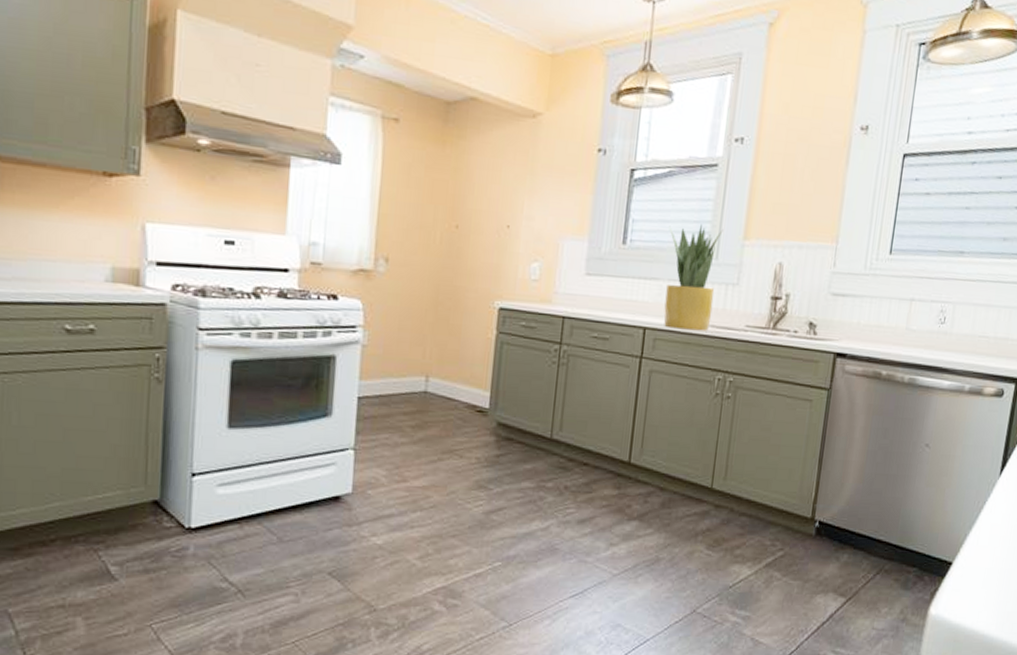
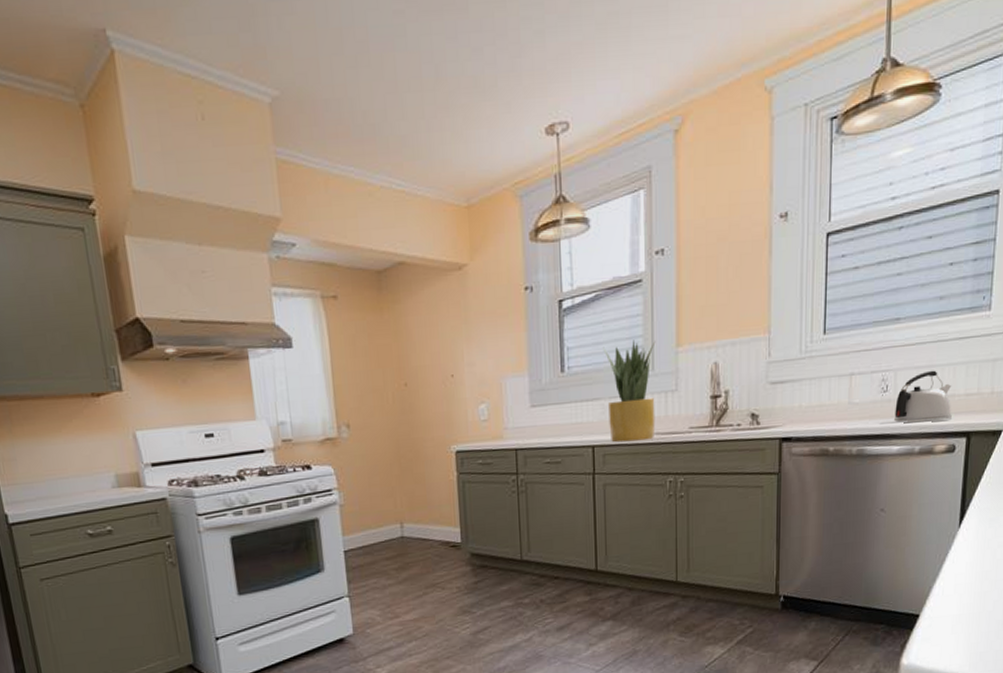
kettle: none [947,309,1007,363] -> present [893,370,952,423]

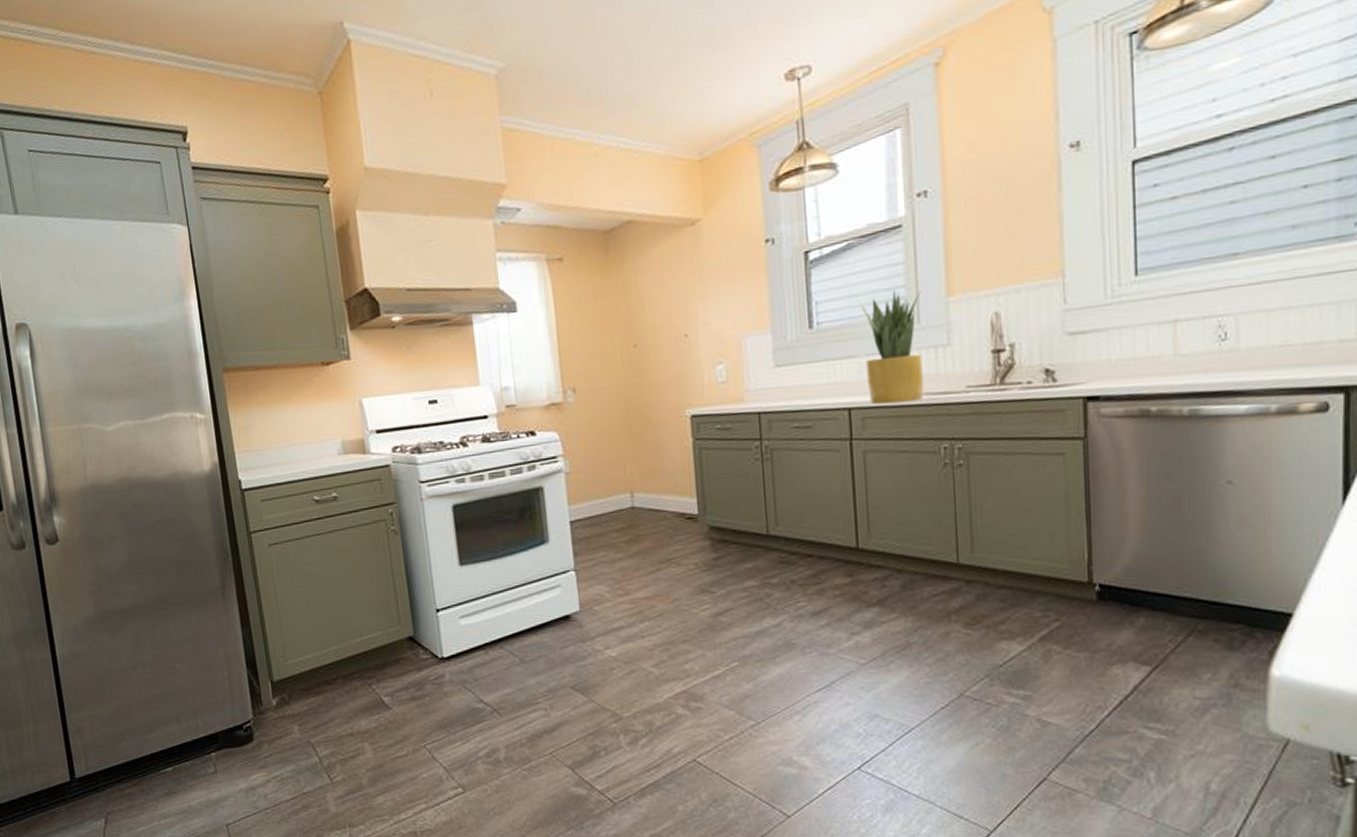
kettle: present [893,370,952,423] -> none [1237,312,1321,377]

